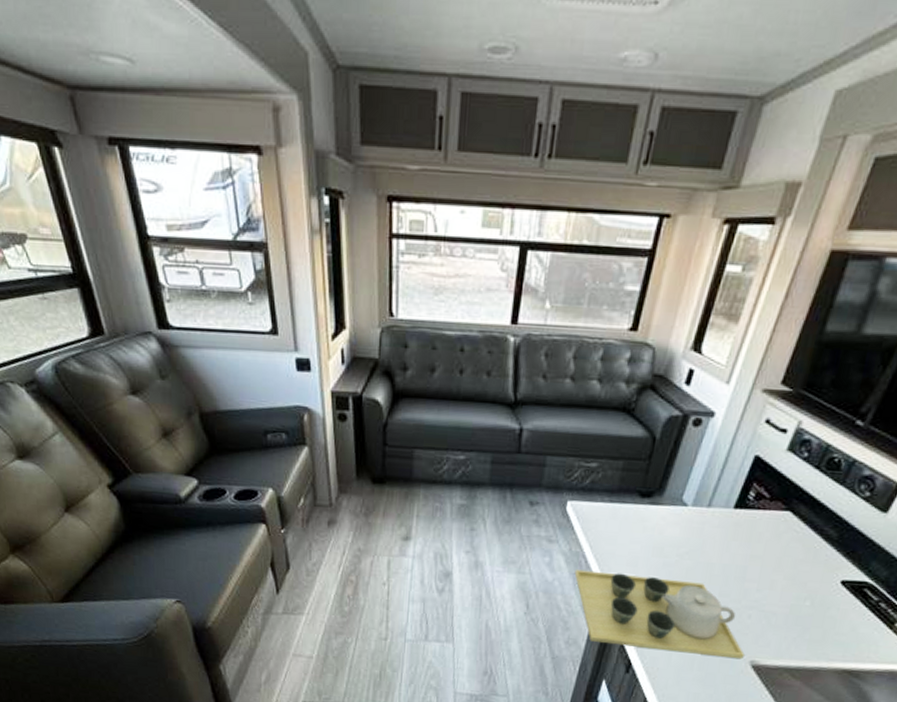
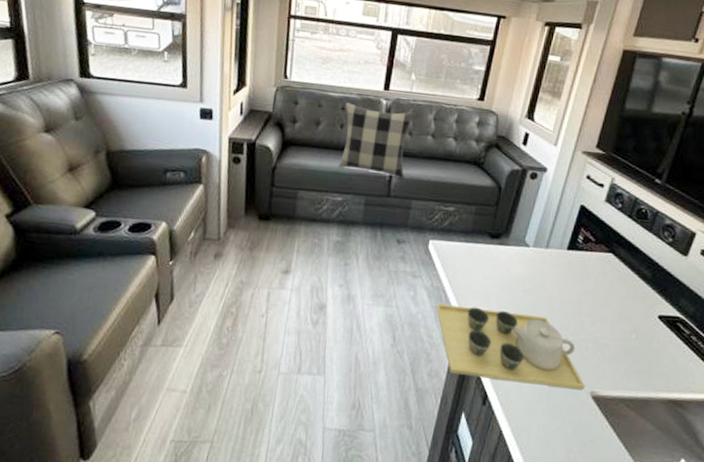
pillow: none [459,342,550,431] -> present [338,102,415,178]

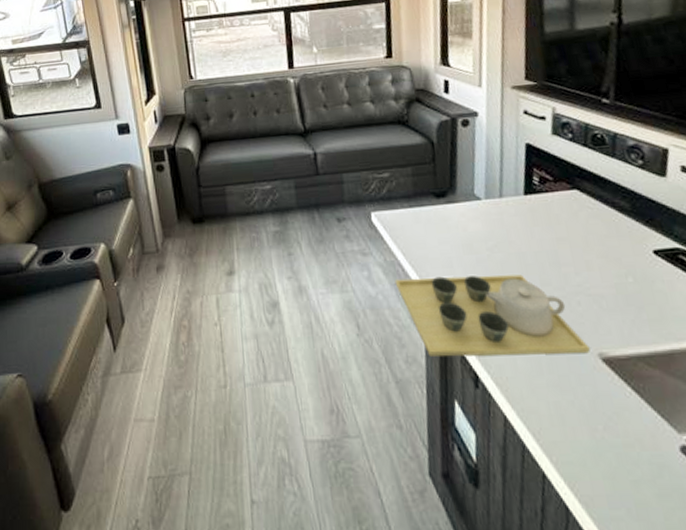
pillow: present [338,102,415,178] -> none [254,85,329,155]

